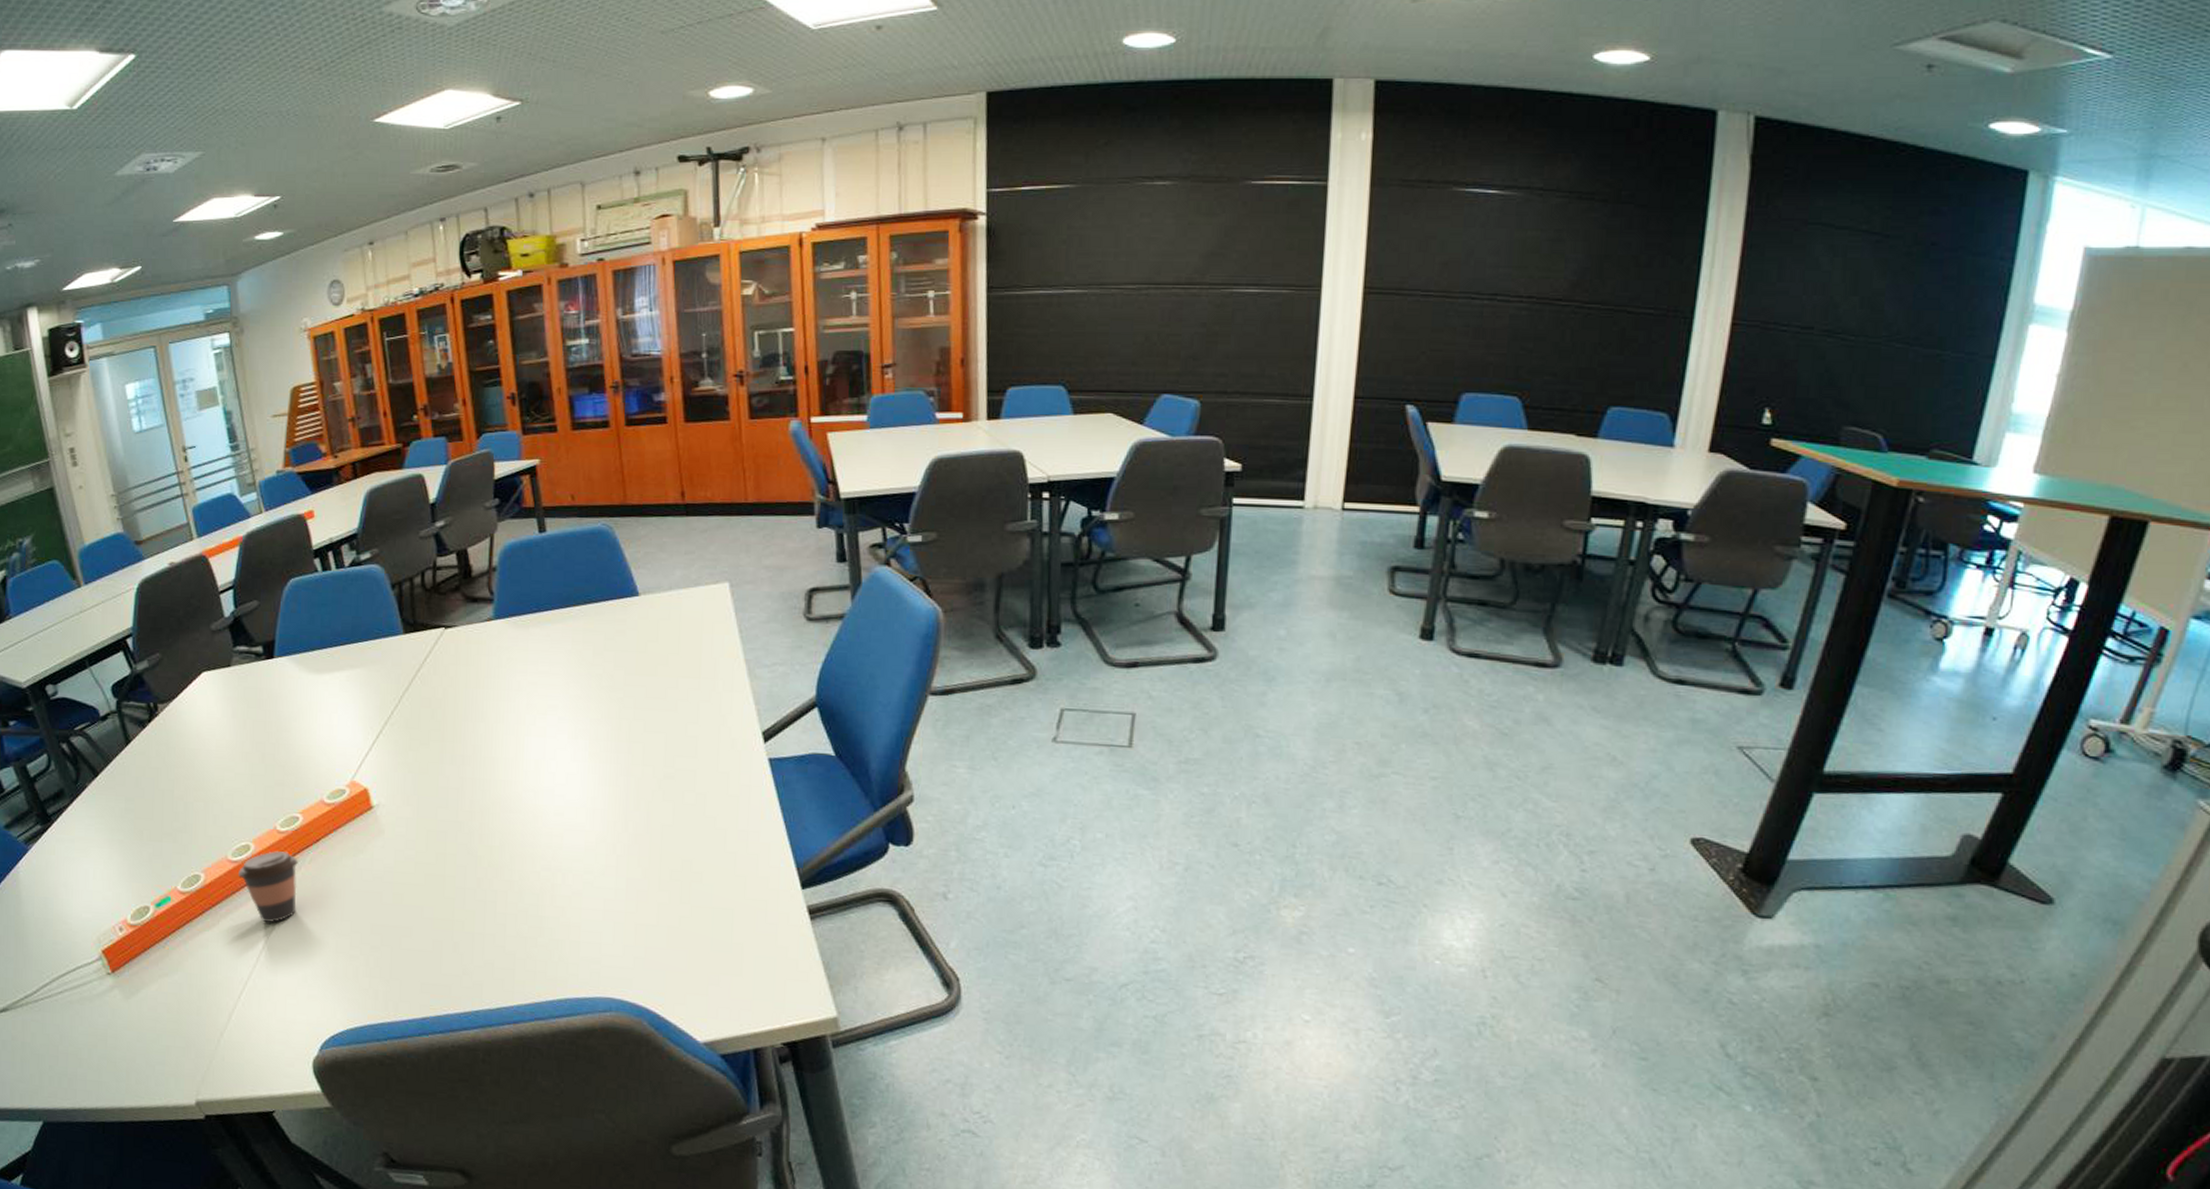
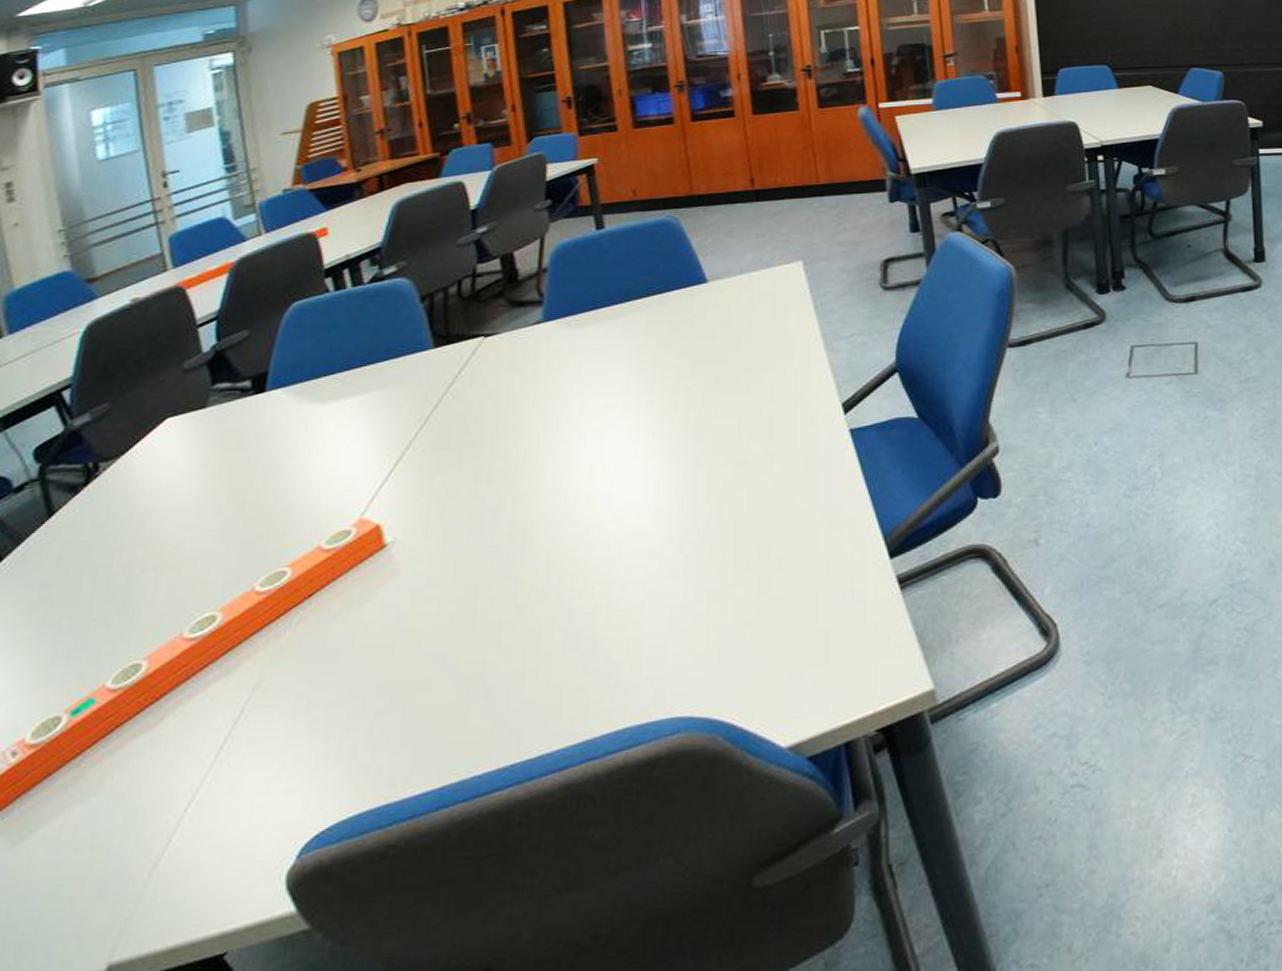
coffee cup: present [237,851,298,923] -> none [195,615,282,707]

